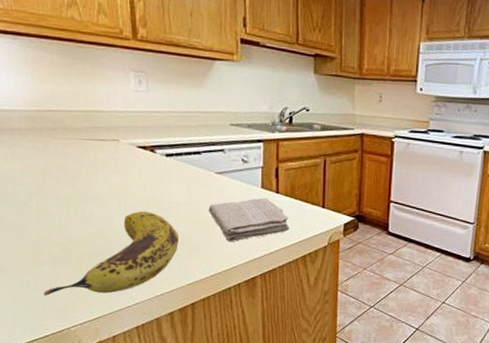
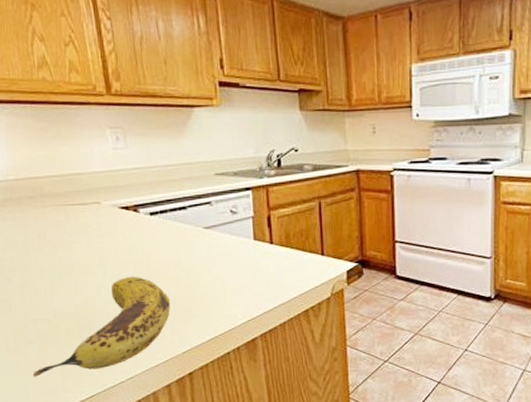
washcloth: present [208,197,290,242] -> none [199,250,288,302]

